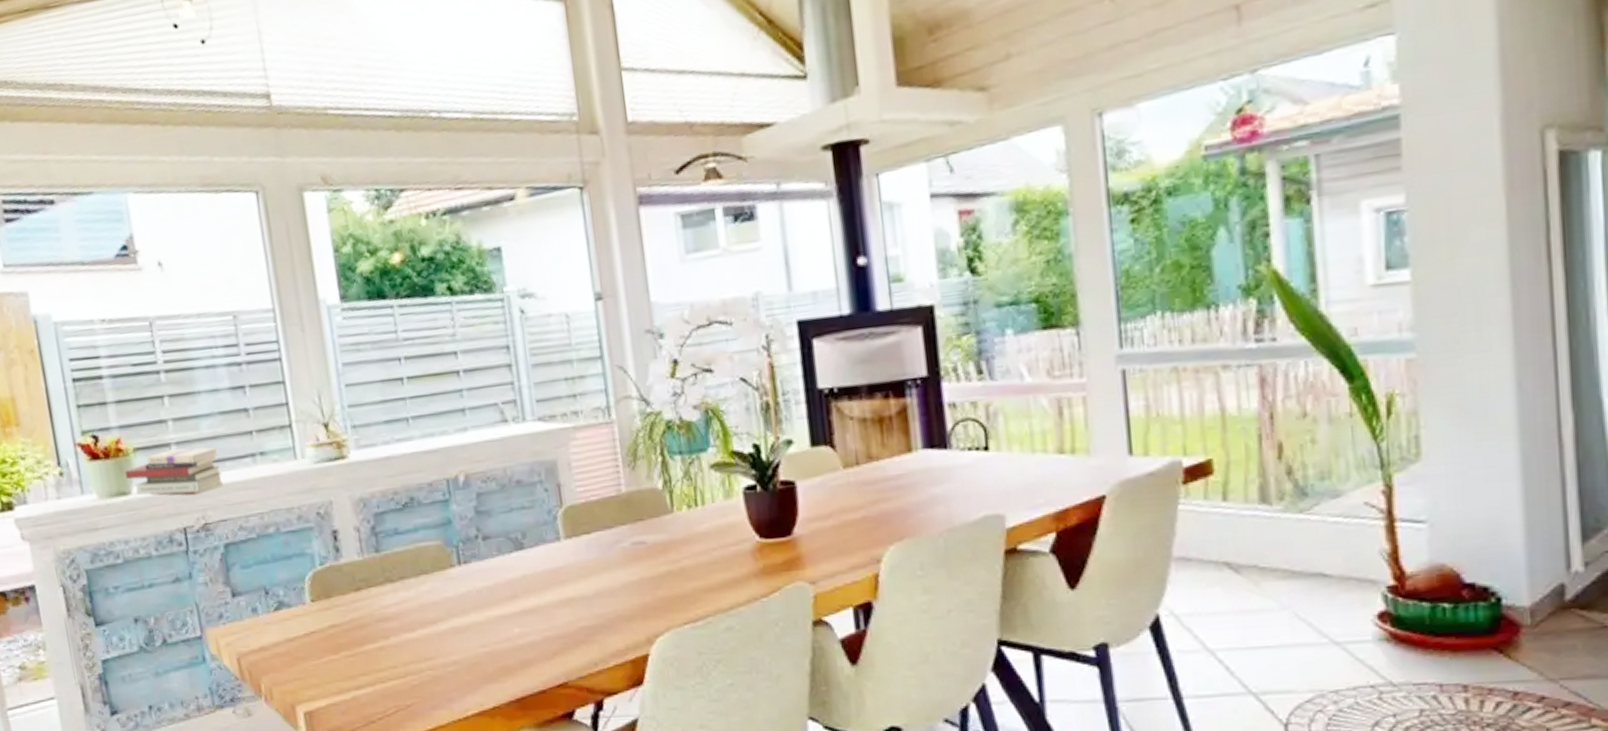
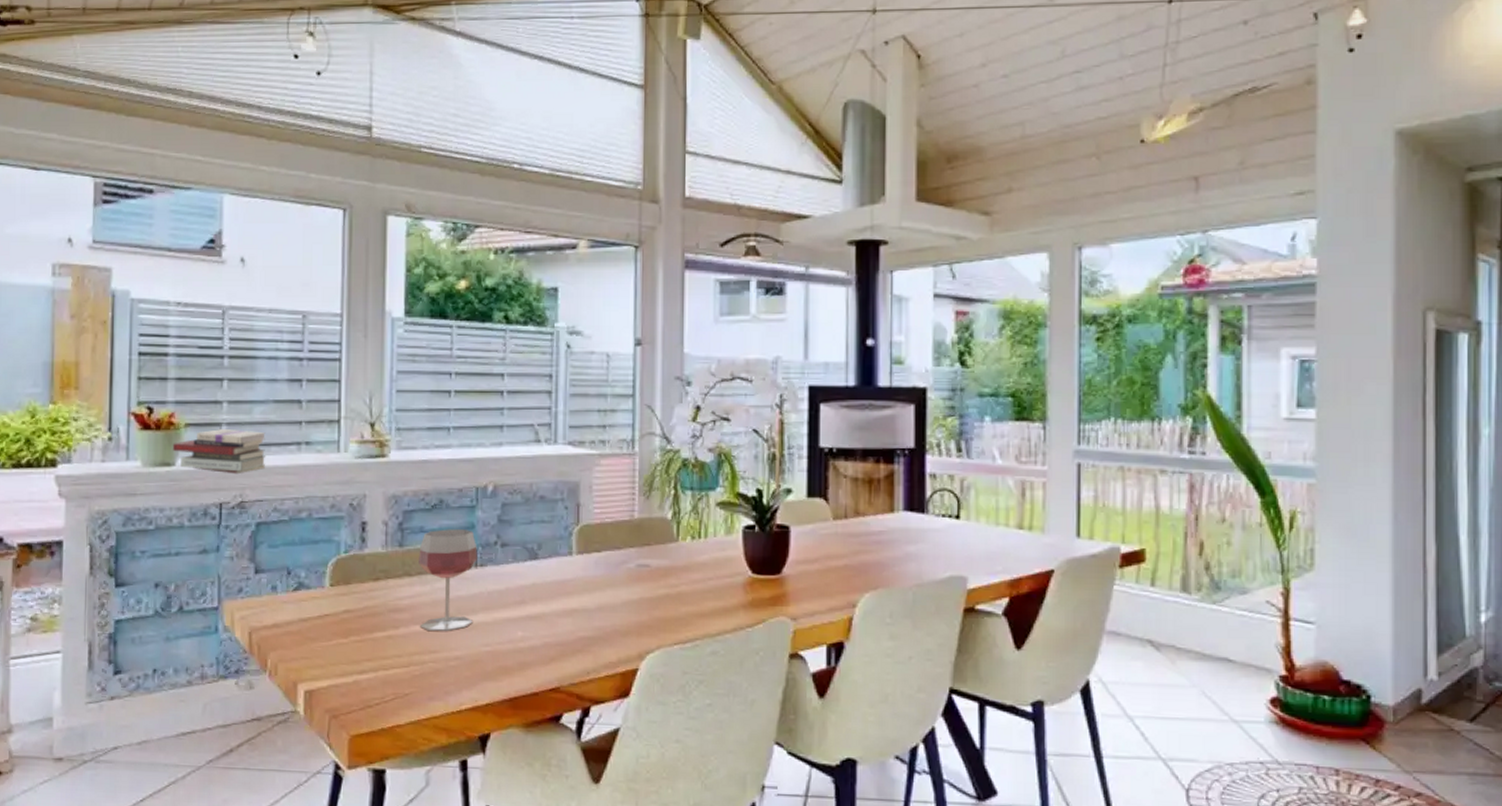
wineglass: none [397,526,466,638] -> present [419,529,478,632]

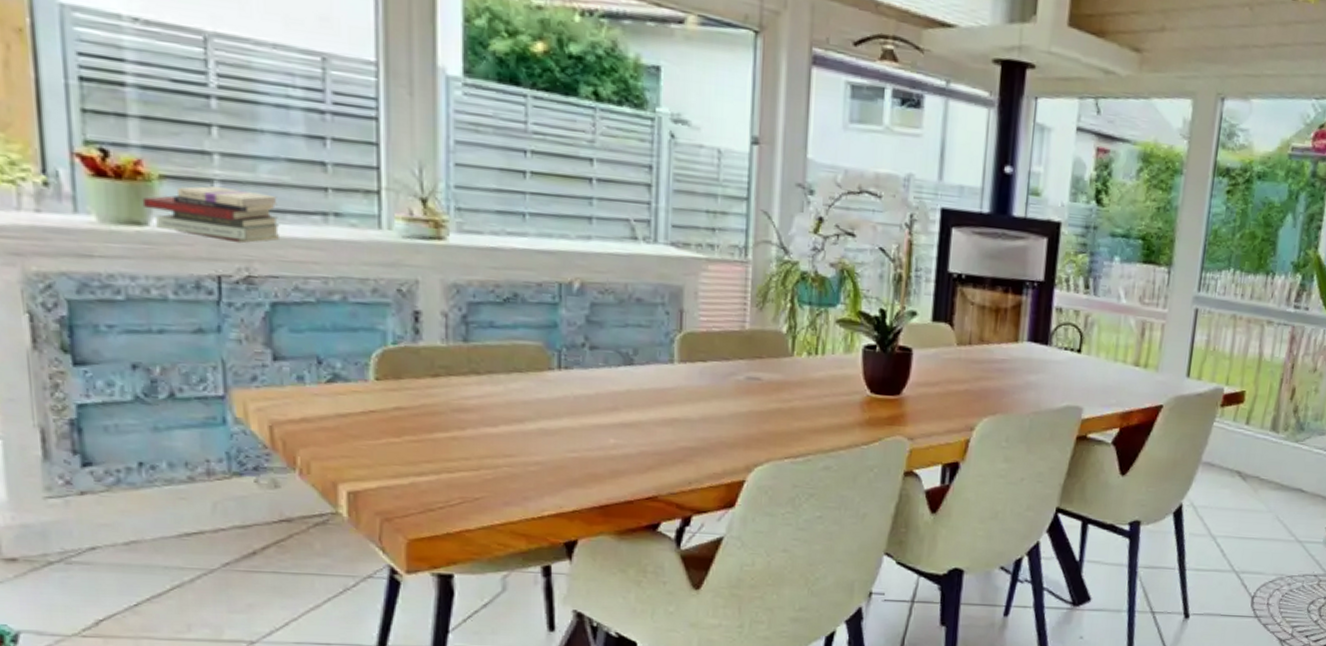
wineglass: present [419,529,478,632] -> none [488,326,561,436]

